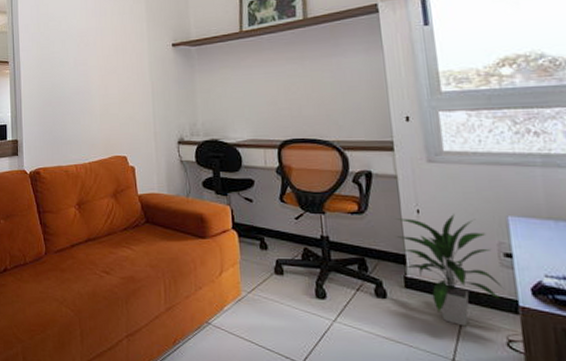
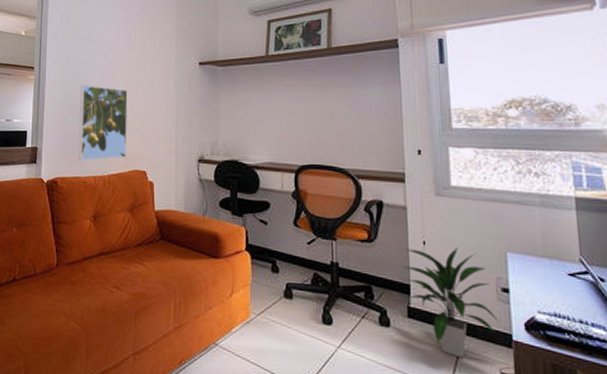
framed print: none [55,75,106,150] -> present [78,85,128,161]

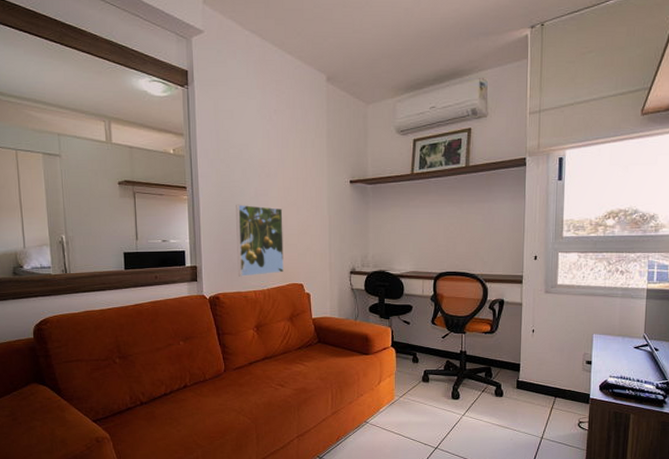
indoor plant: present [403,247,500,358] -> none [516,333,582,414]

